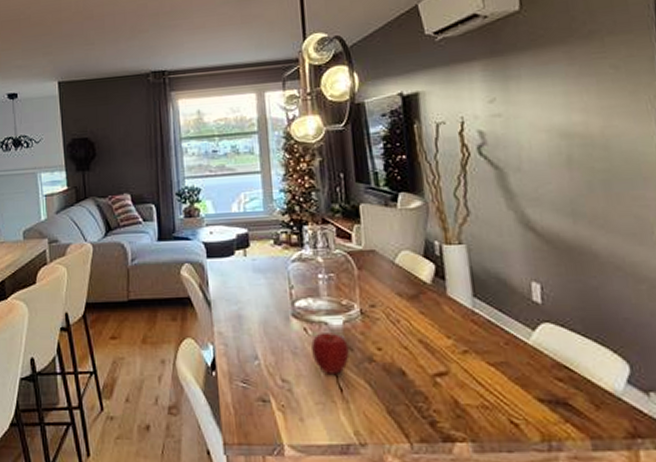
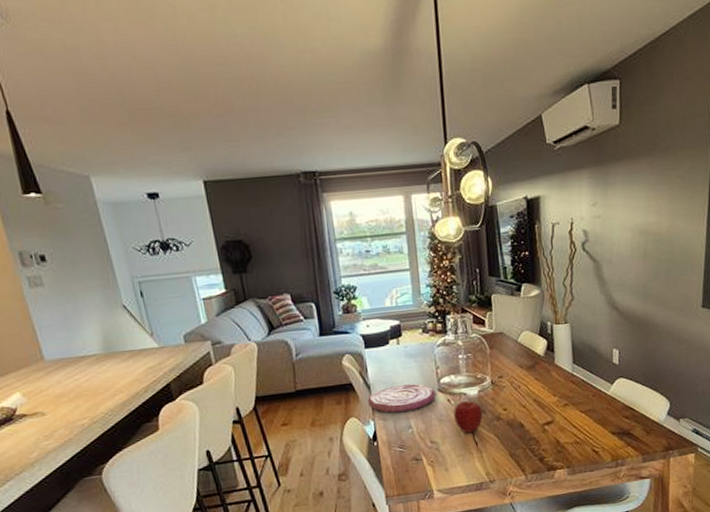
plate: none [207,305,288,339] -> present [368,383,435,413]

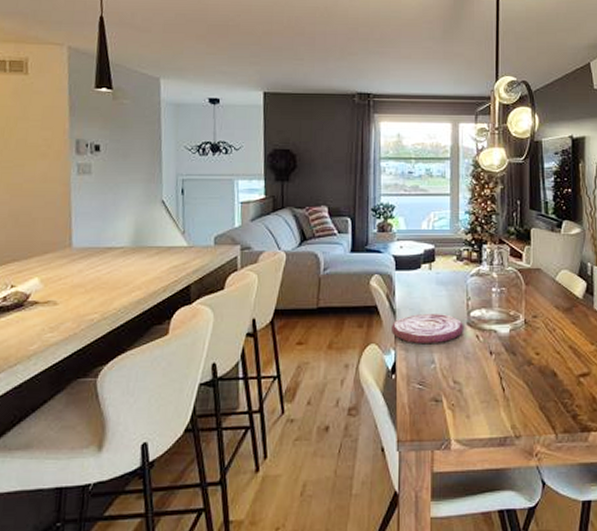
apple: present [454,400,483,433] -> none [482,339,513,376]

